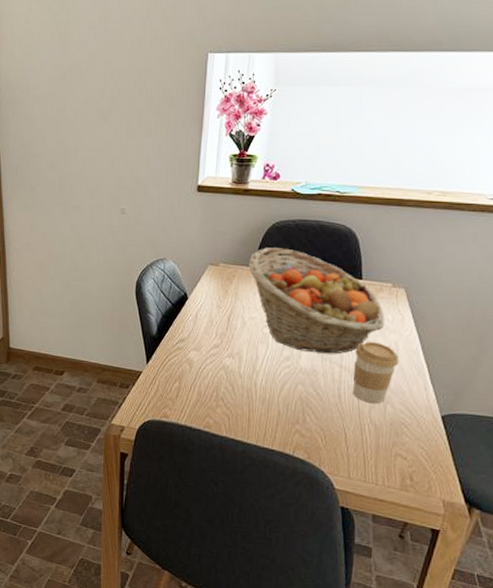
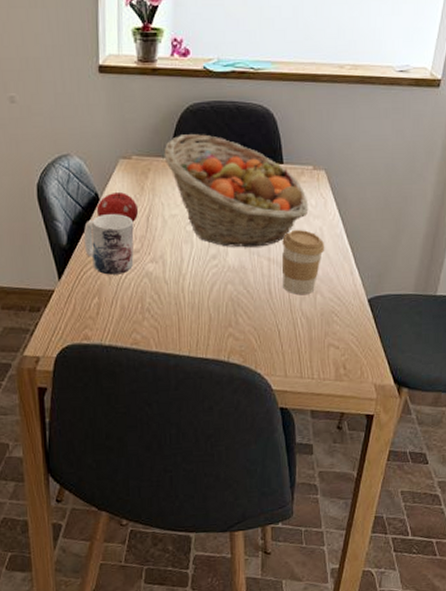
mug: none [171,312,216,365] -> present [84,214,134,275]
fruit: none [184,294,221,322] -> present [96,192,138,223]

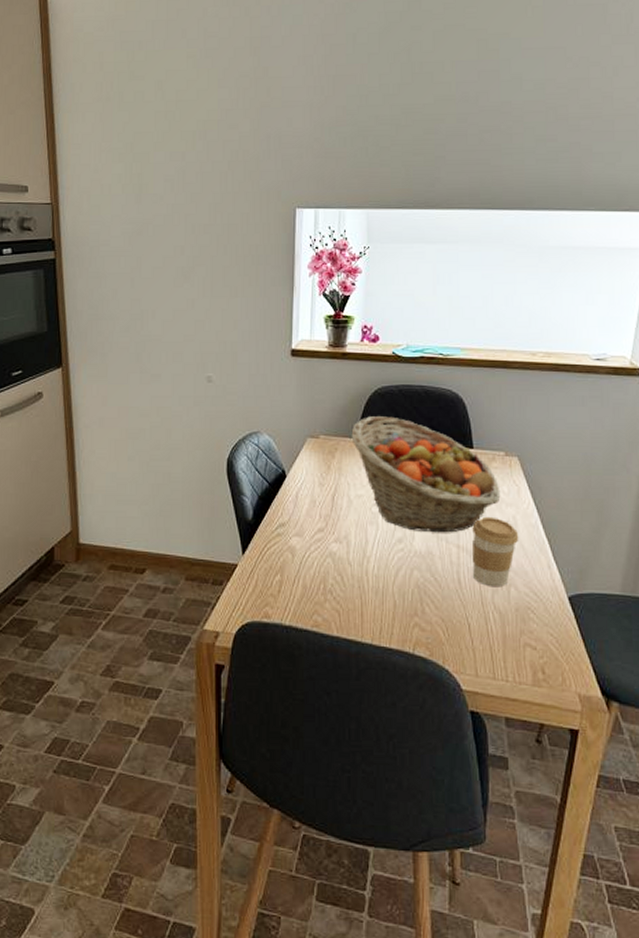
mug: present [84,214,134,275] -> none [270,491,319,553]
fruit: present [96,192,138,223] -> none [283,471,323,502]

